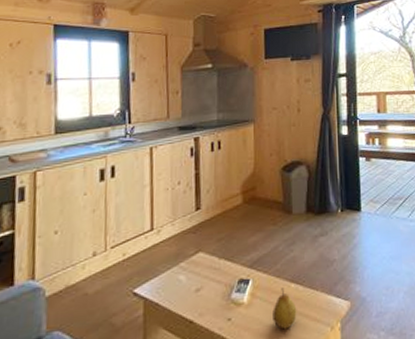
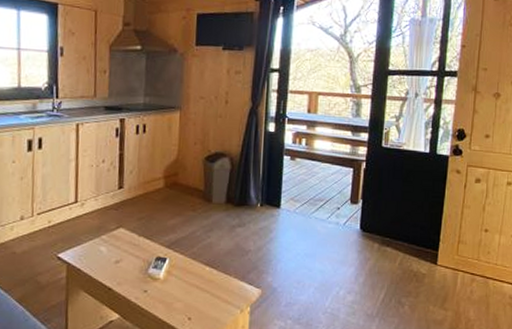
fruit: present [273,288,297,330] -> none [186,269,210,307]

